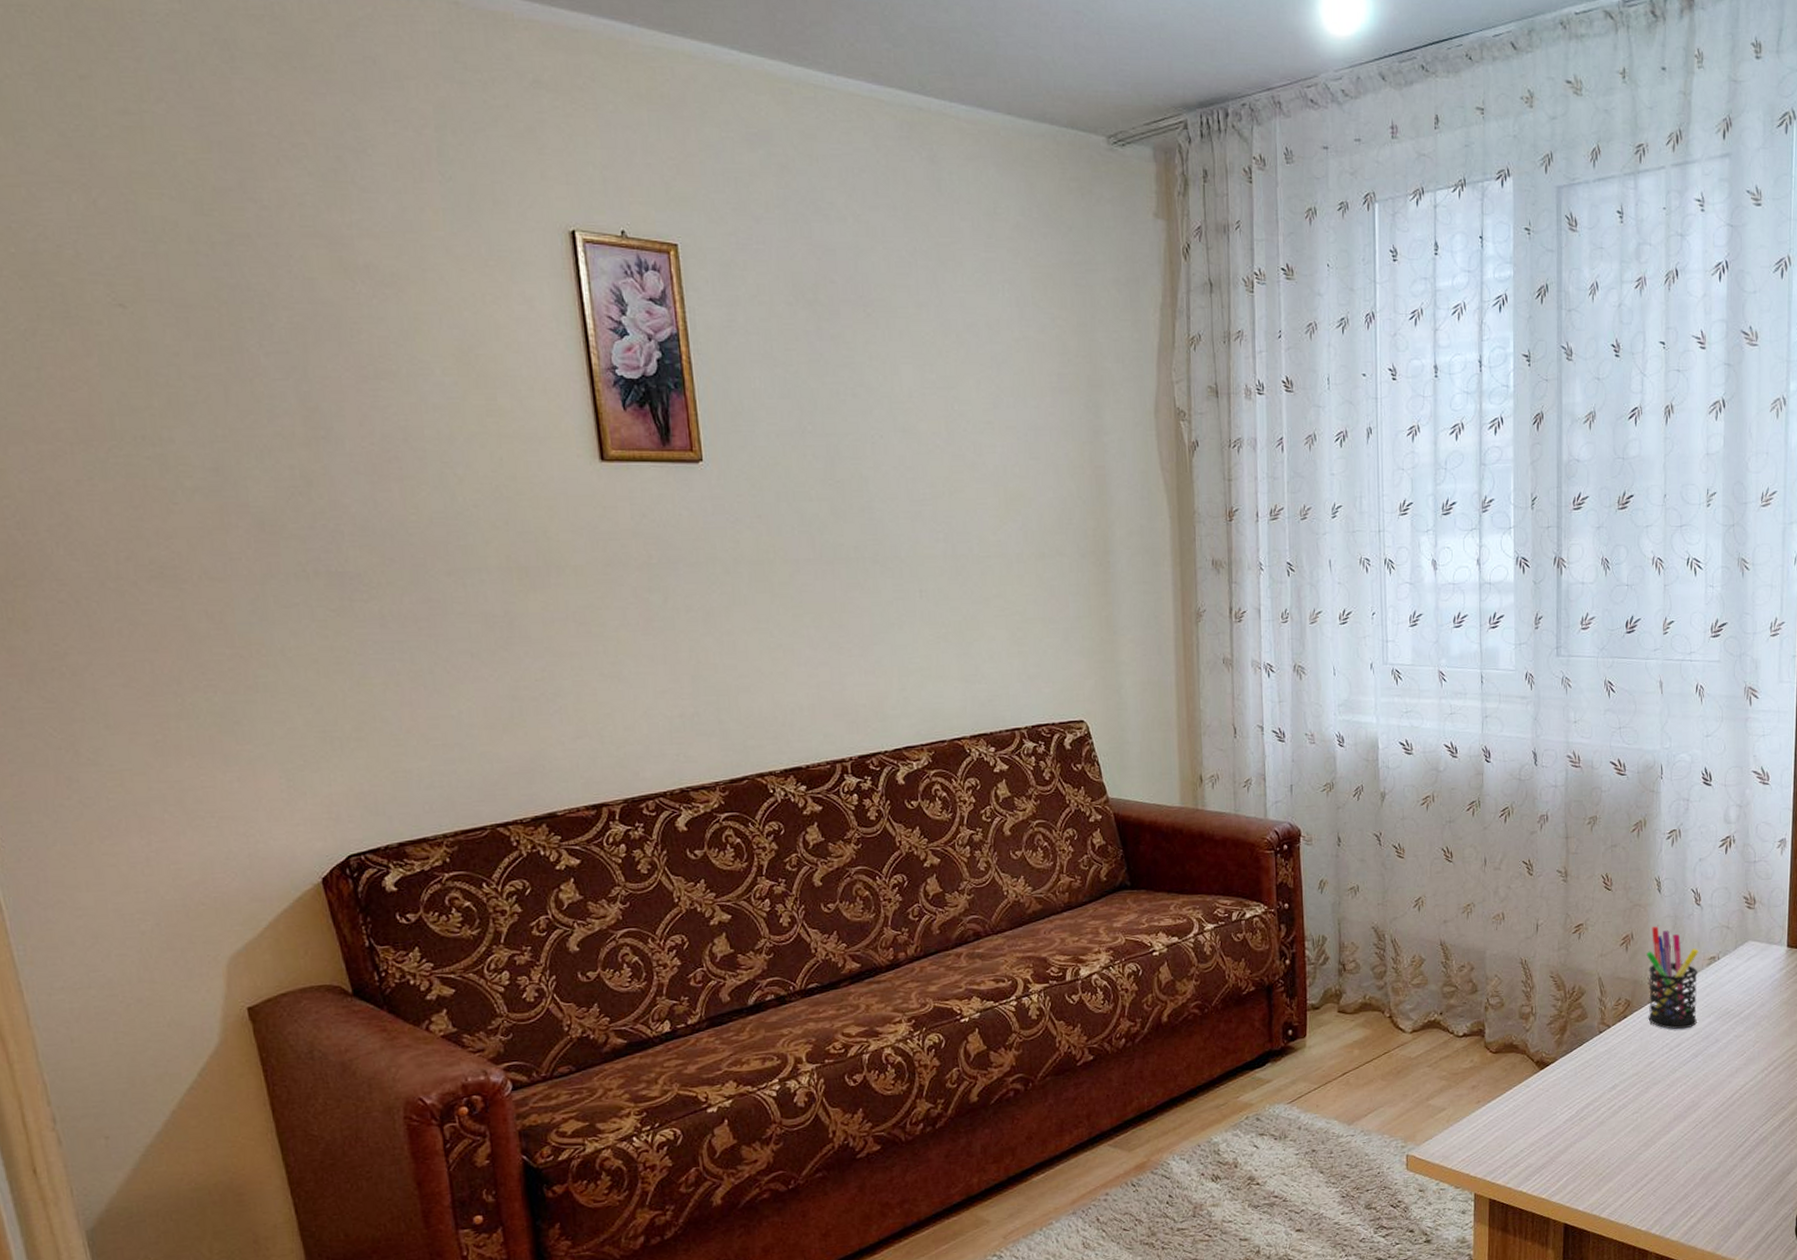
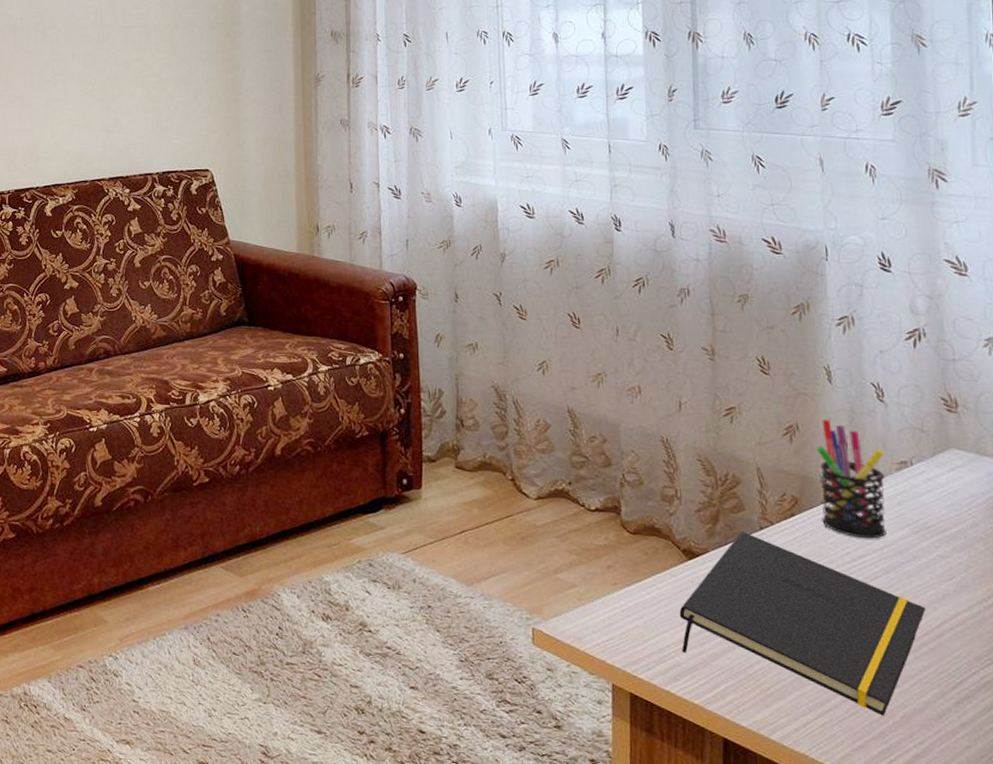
notepad: none [1531,1037,1723,1181] -> present [679,532,926,716]

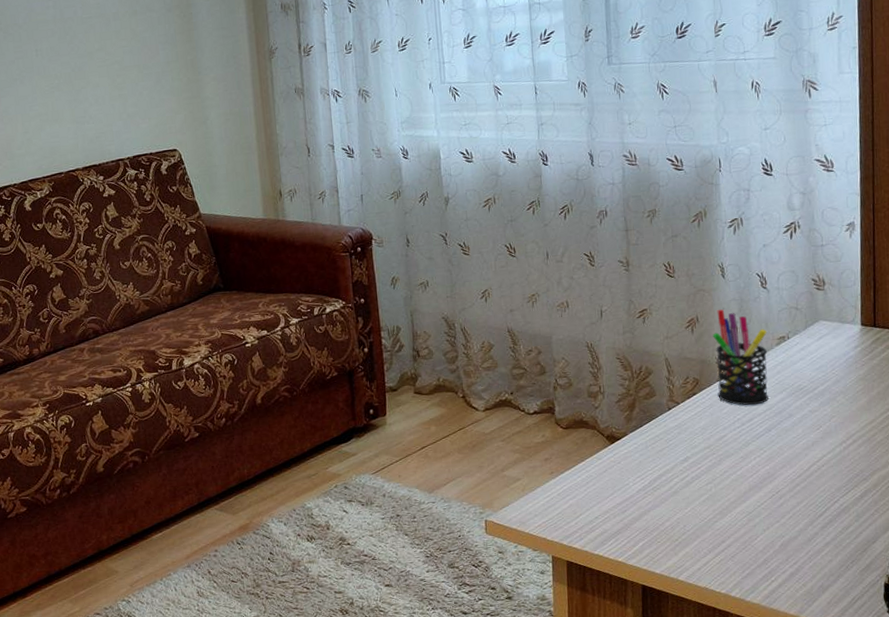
notepad: present [679,532,926,716] -> none [604,414,799,547]

